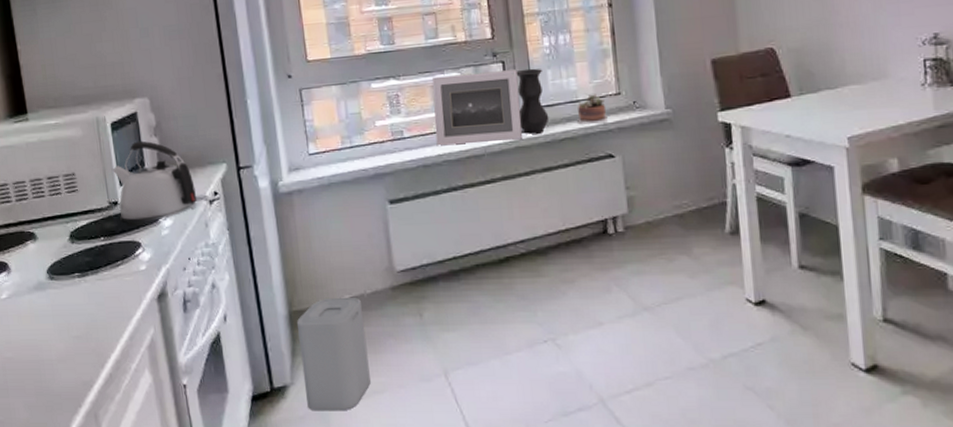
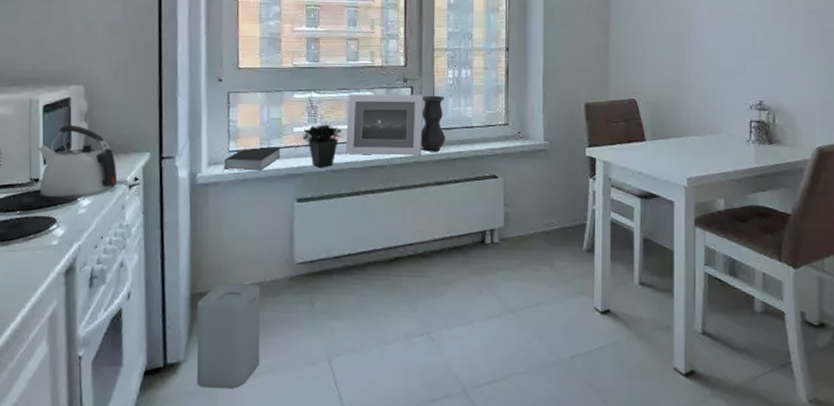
book: none [304,144,366,177] -> present [221,147,281,172]
potted plant: none [386,81,430,164] -> present [302,93,342,168]
succulent plant: present [577,94,608,125] -> none [470,122,495,148]

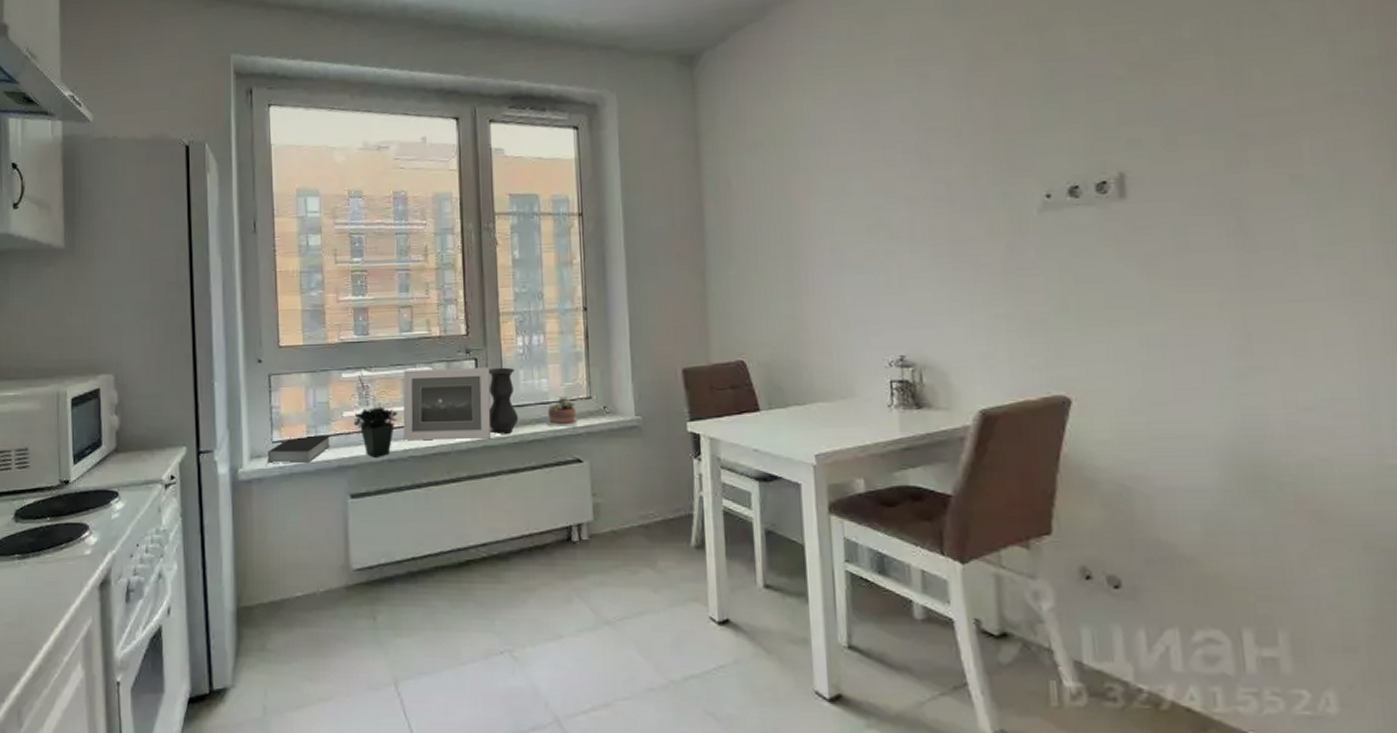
kettle: present [38,124,117,203] -> none [68,418,151,507]
trash can: present [196,284,261,388] -> none [243,595,316,718]
succulent plant: none [470,122,495,148] -> present [547,397,577,427]

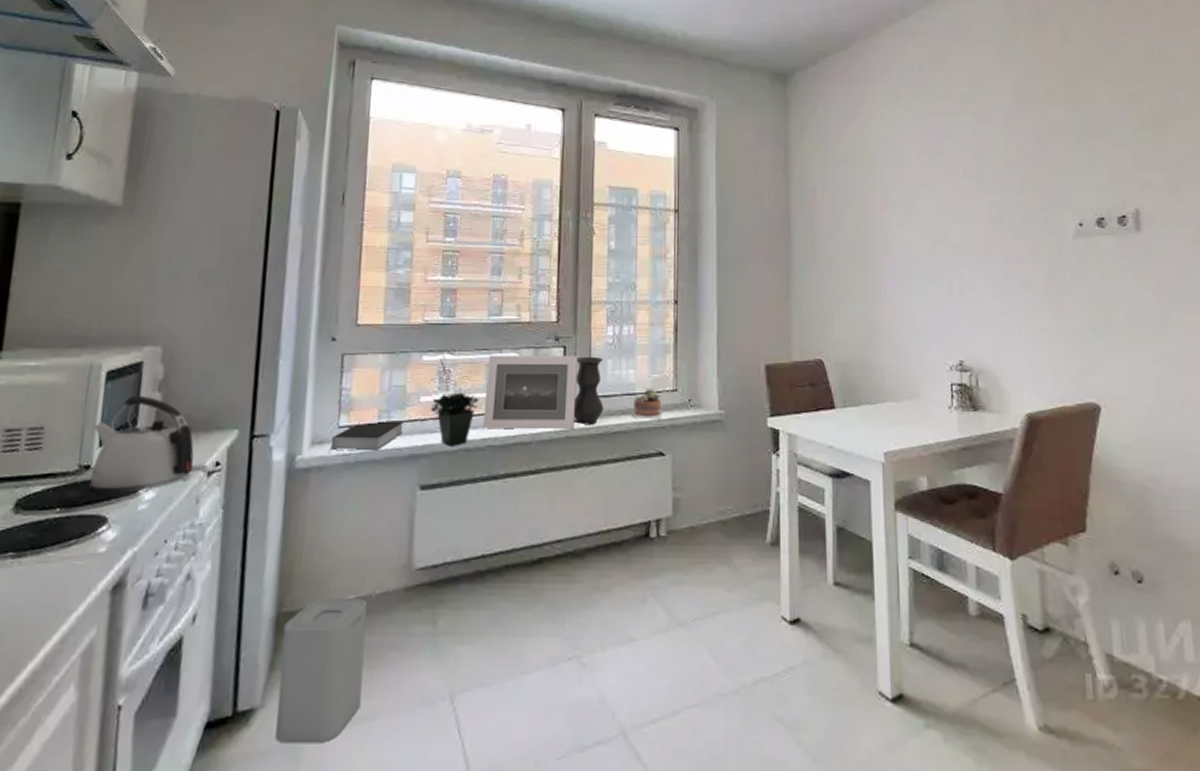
kettle: none [68,418,151,507] -> present [88,395,194,497]
trash can: none [243,595,316,718] -> present [275,599,367,742]

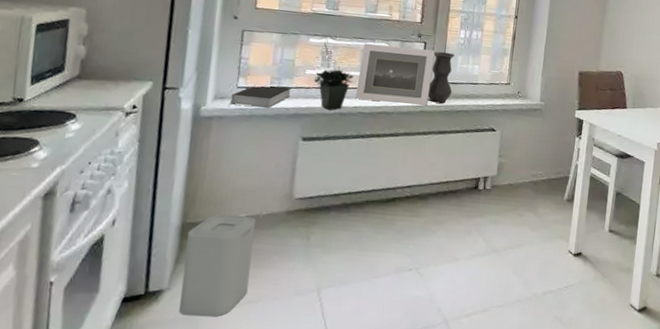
kettle: present [88,395,194,497] -> none [22,46,114,125]
succulent plant: present [632,388,662,419] -> none [473,80,497,104]

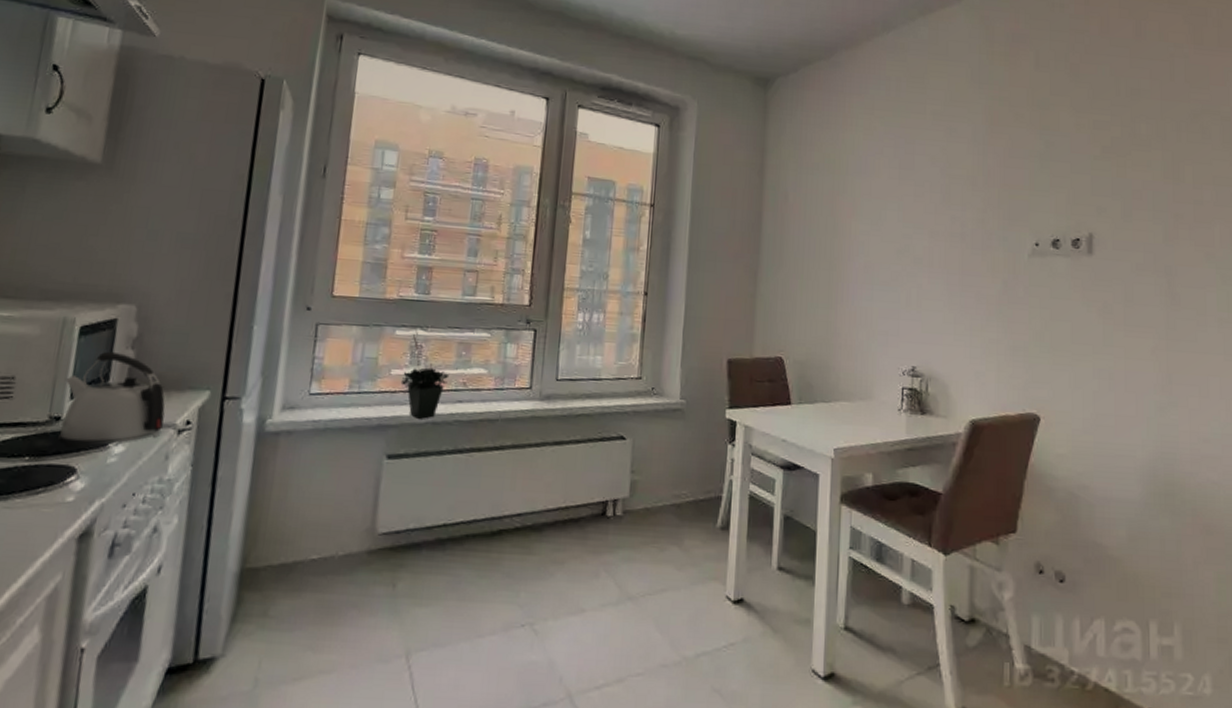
kettle: none [22,46,114,125] -> present [58,351,165,449]
trash can: present [179,215,255,316] -> none [234,557,330,692]
book: present [227,85,292,108] -> none [297,390,374,418]
picture frame: present [355,43,435,106] -> none [451,333,547,410]
vase: present [428,51,455,104] -> none [540,340,571,407]

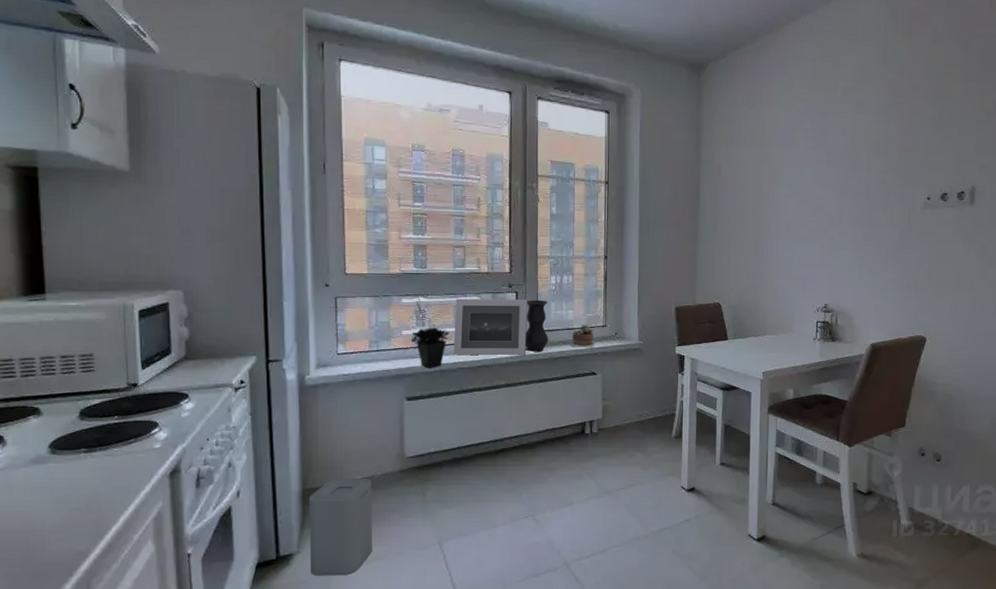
kettle: present [58,351,165,449] -> none [135,329,221,407]
trash can: none [234,557,330,692] -> present [308,479,372,575]
picture frame: none [451,333,547,410] -> present [453,298,527,356]
vase: none [540,340,571,407] -> present [526,299,549,353]
succulent plant: none [596,375,626,405] -> present [571,324,594,348]

